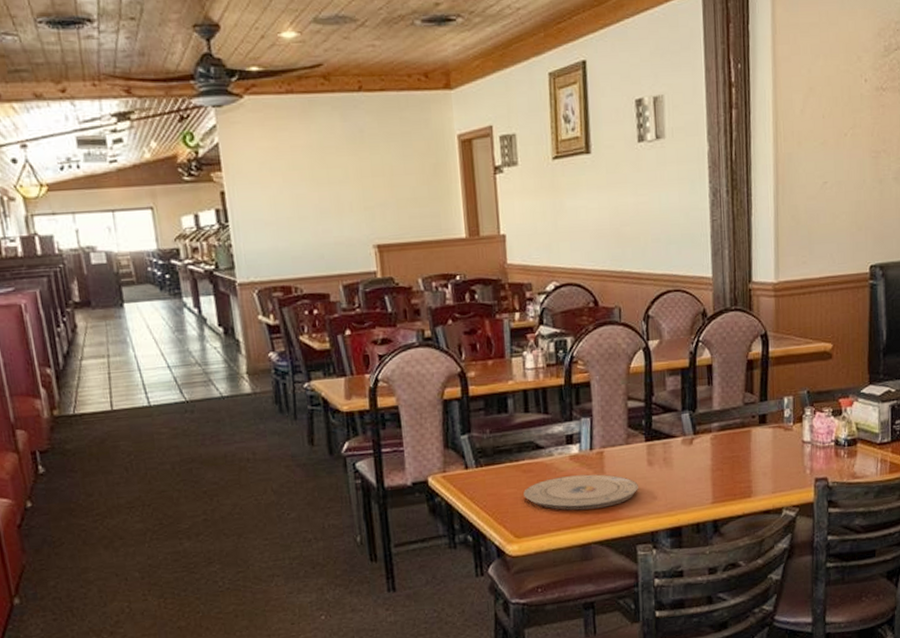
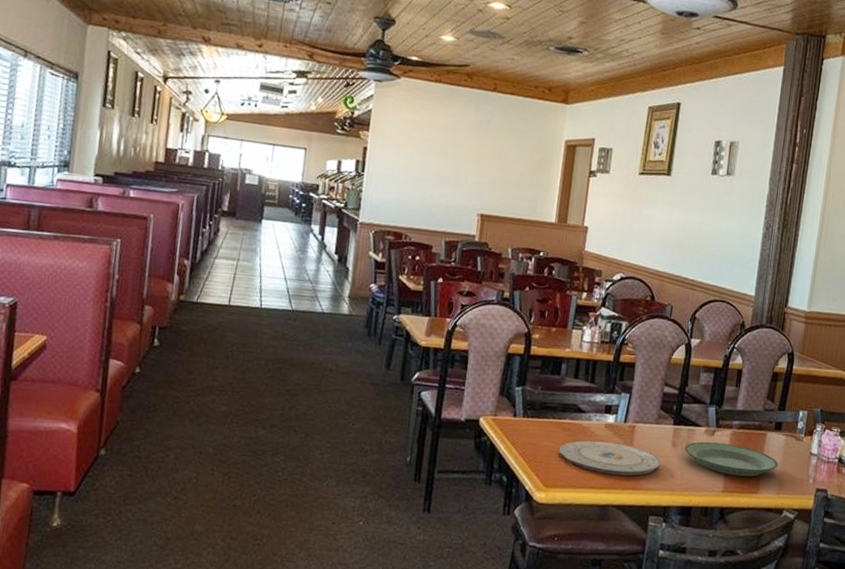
plate: none [662,449,769,484] -> present [684,441,778,477]

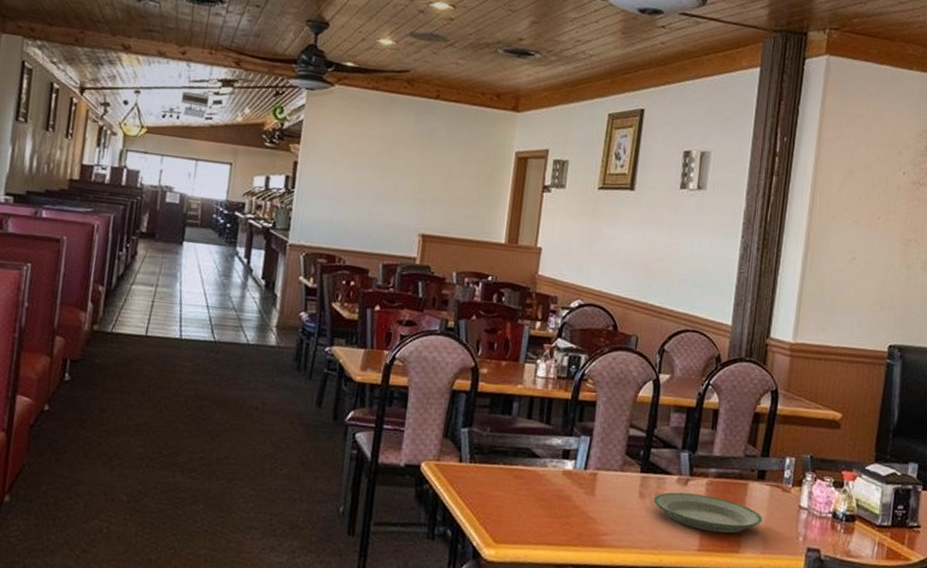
plate: present [559,440,660,476] -> none [511,489,626,531]

